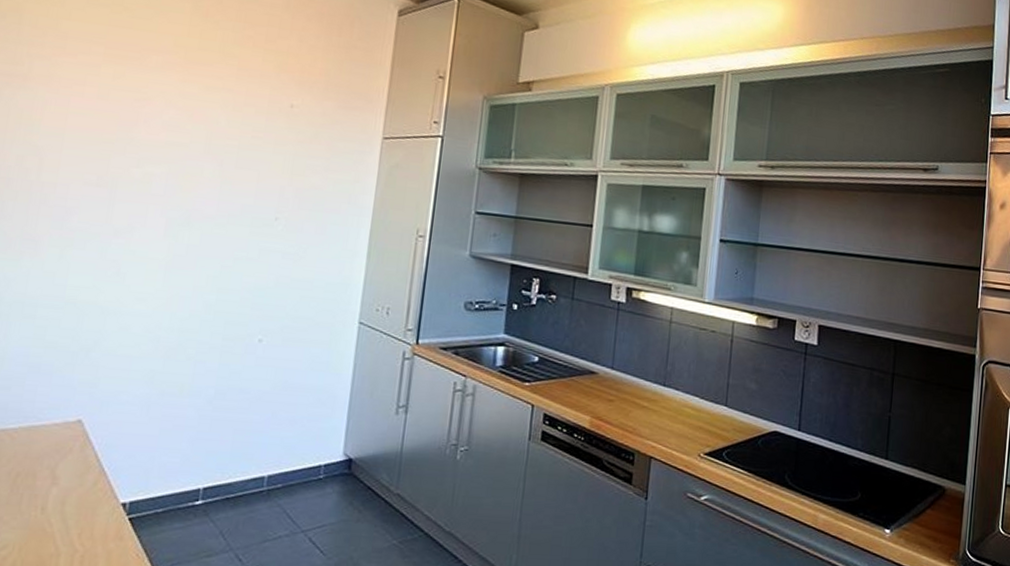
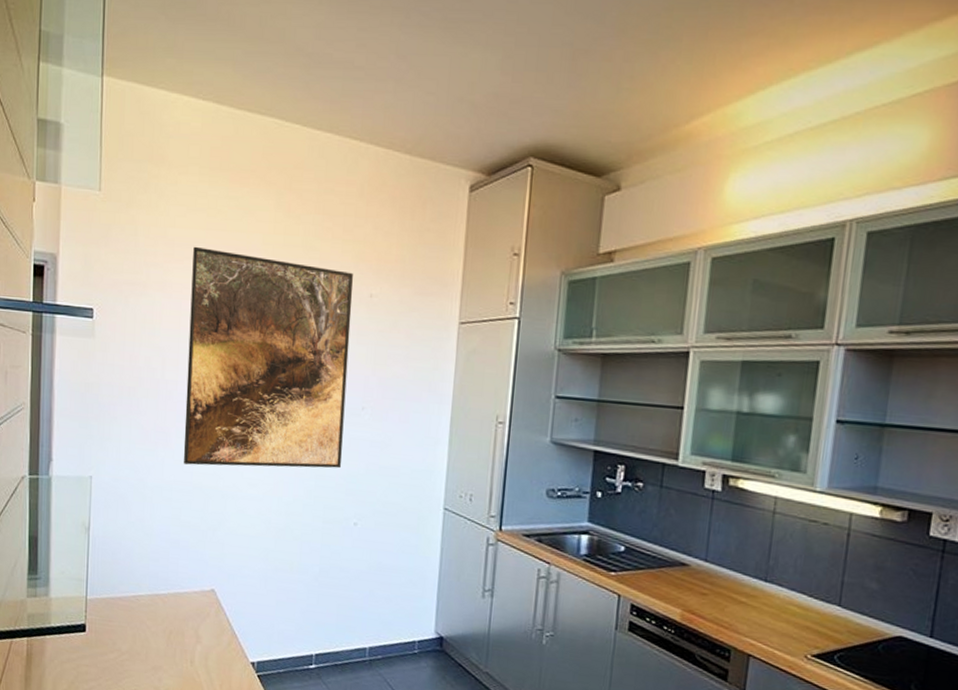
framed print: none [55,41,274,282] -> present [183,246,353,469]

